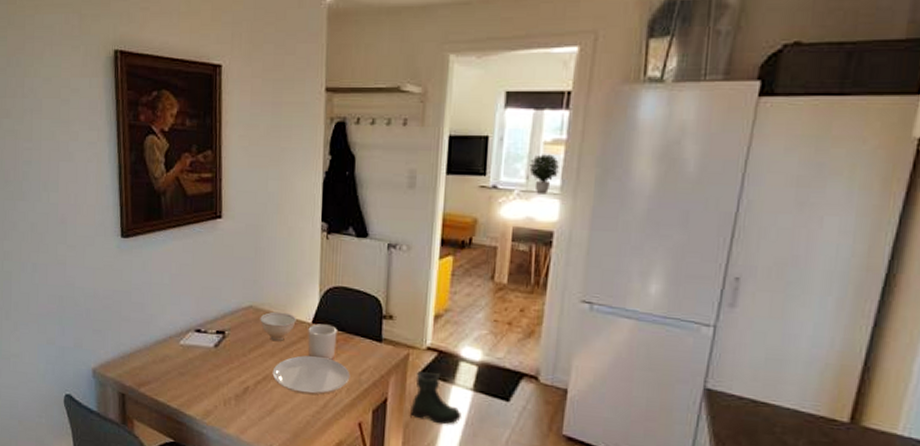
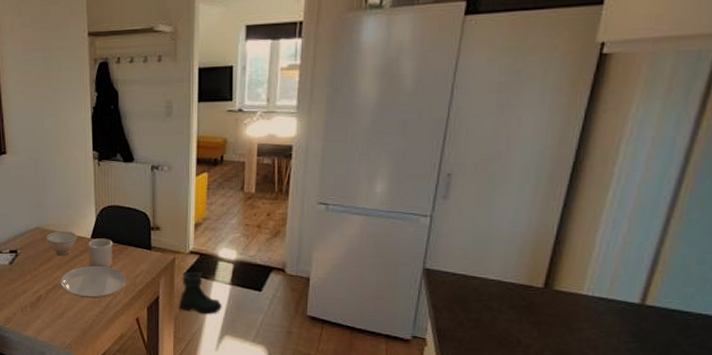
potted plant: present [529,154,560,194] -> none [269,78,296,114]

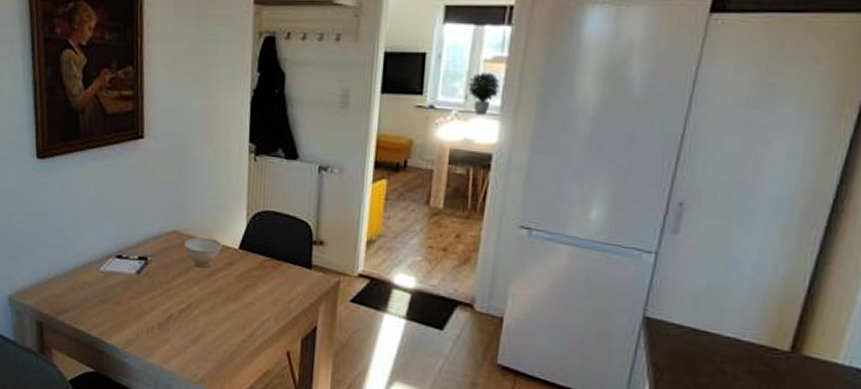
plate: present [60,265,127,298] -> none [197,282,279,324]
mug: present [88,238,113,268] -> none [234,249,265,287]
boot: present [179,272,222,314] -> none [341,299,394,353]
potted plant: none [269,78,296,114] -> present [468,72,500,115]

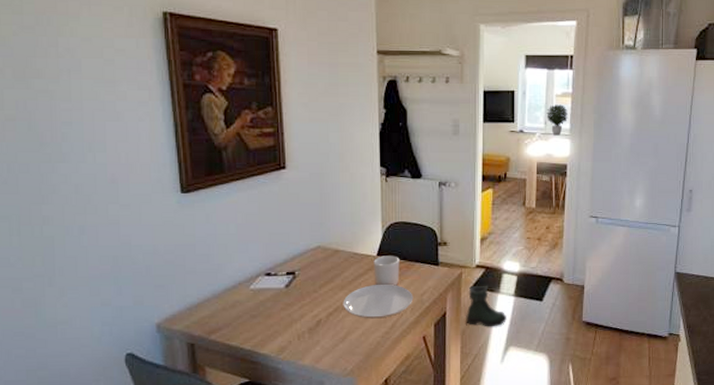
bowl: present [184,237,222,268] -> none [328,249,362,275]
plate: none [197,282,279,324] -> present [343,283,414,319]
mug: none [234,249,265,287] -> present [374,255,400,286]
boot: none [341,299,394,353] -> present [466,286,507,326]

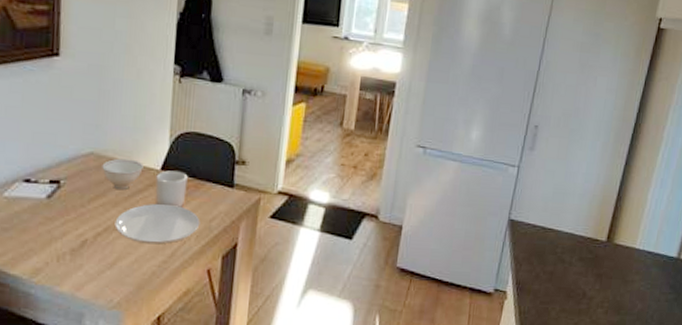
bowl: none [328,249,362,275] -> present [102,158,144,189]
boot: present [466,286,507,326] -> none [260,215,309,265]
potted plant: present [546,104,569,136] -> none [377,10,404,48]

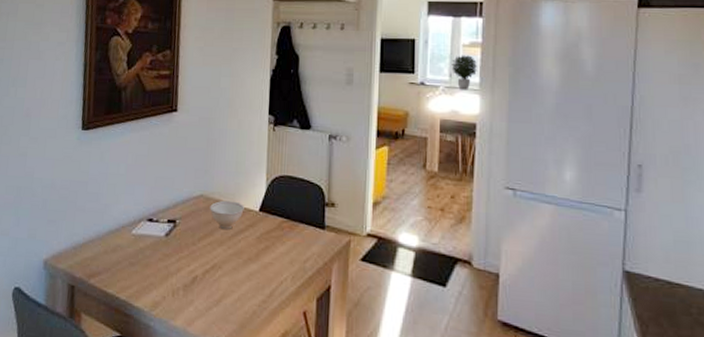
plate: present [115,203,201,245] -> none [220,243,295,284]
mug: present [155,170,188,207] -> none [254,212,283,248]
potted plant: none [377,10,404,48] -> present [452,55,478,90]

